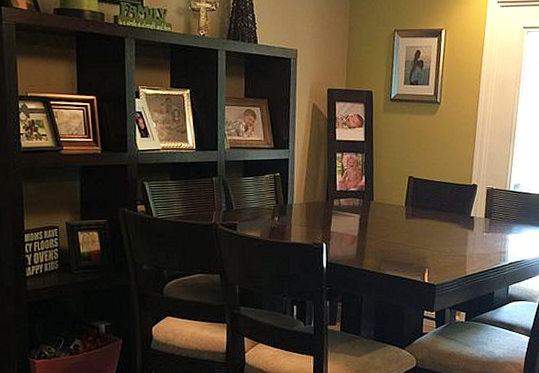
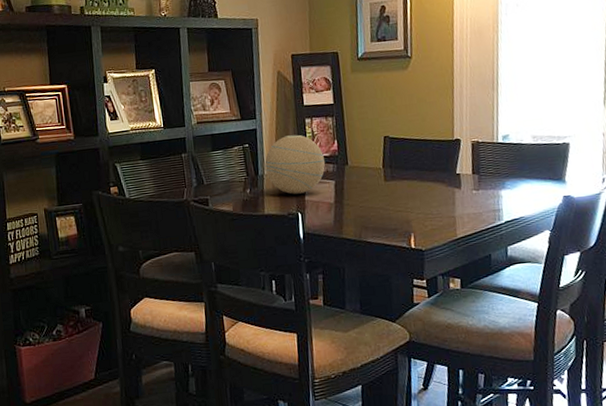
decorative orb: none [294,168,352,225] -> present [265,134,325,195]

